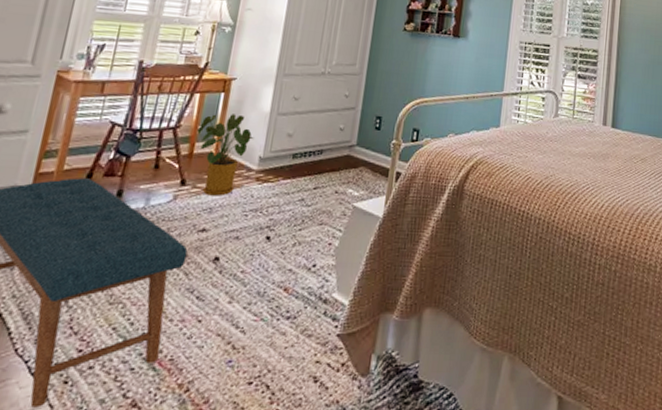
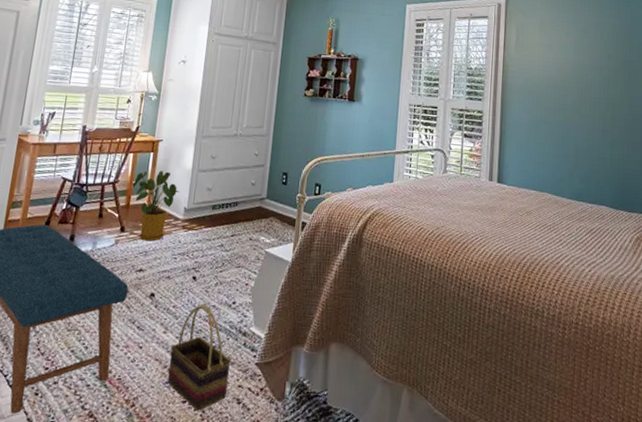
basket: none [230,269,309,393] -> present [167,305,231,411]

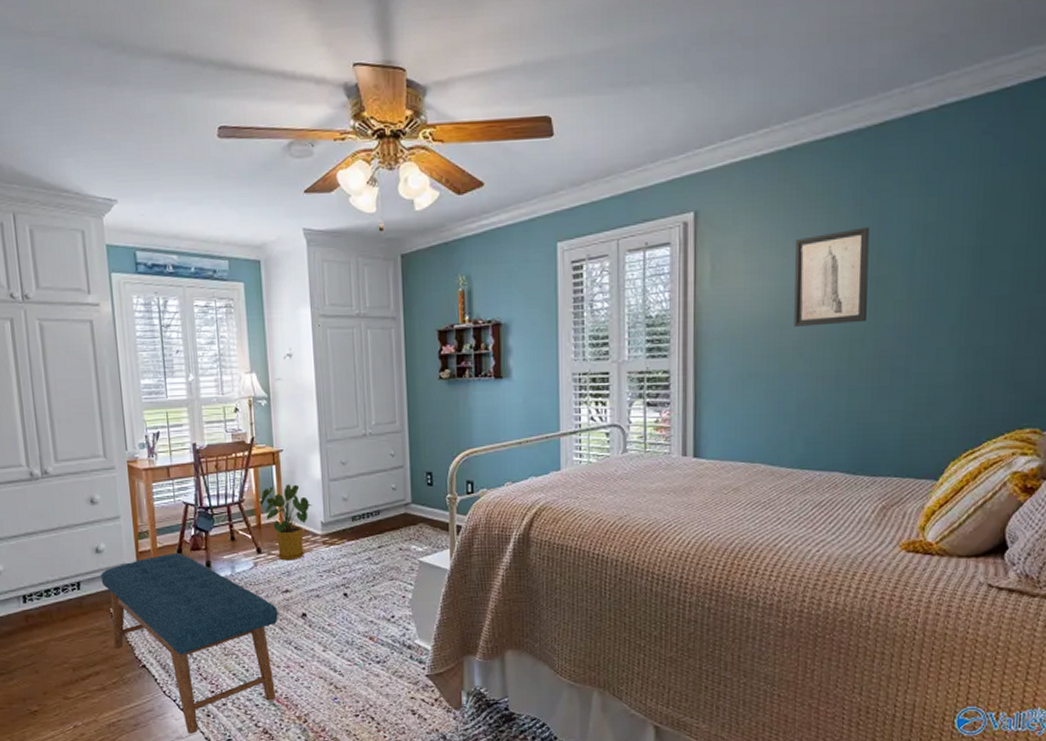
basket: present [167,305,231,411] -> none [334,621,399,723]
wall art: none [573,25,625,92] -> present [794,227,870,327]

